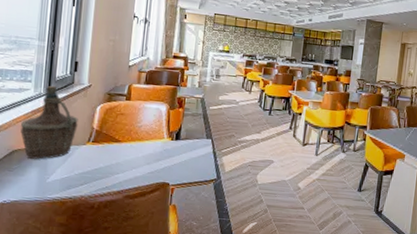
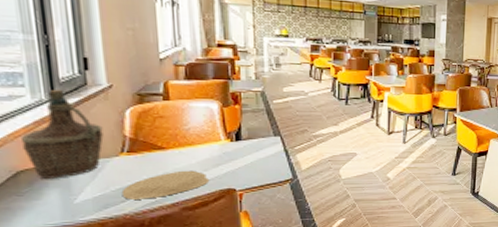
plate: none [82,162,150,185] -> present [121,170,210,200]

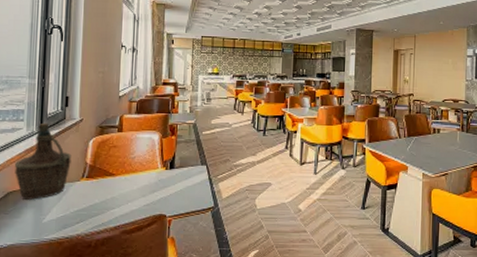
plate: present [121,170,210,200] -> none [78,195,146,221]

